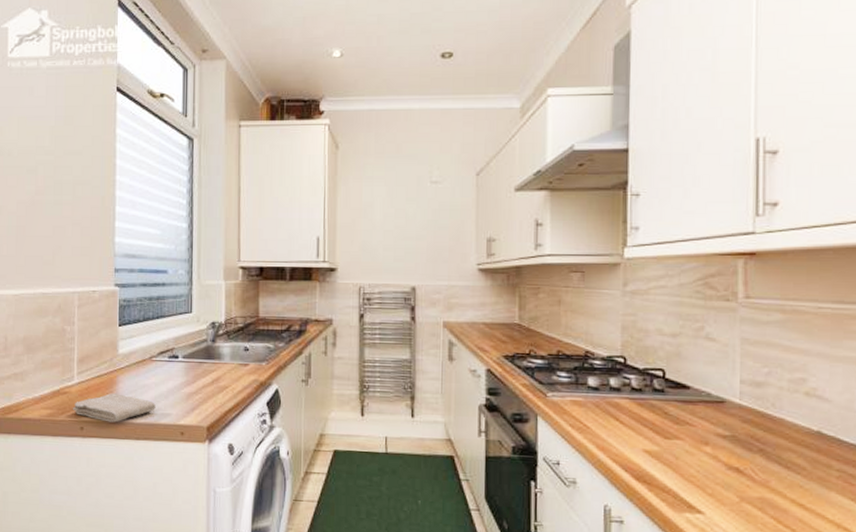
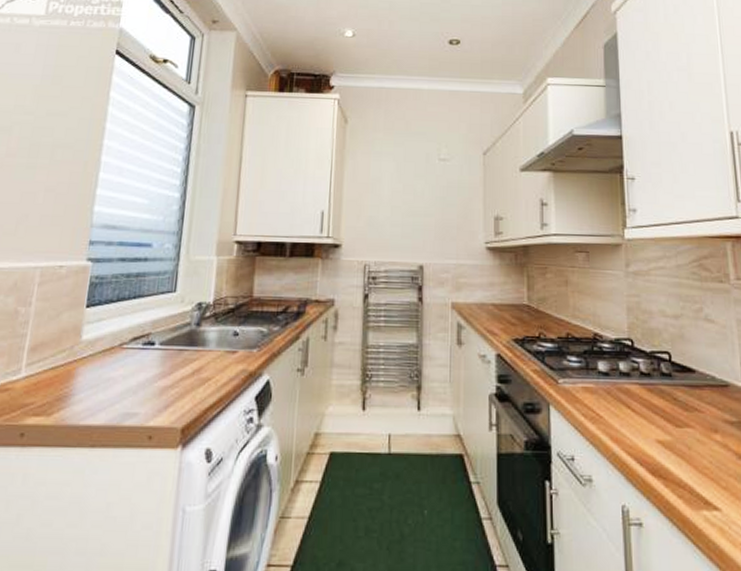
washcloth: present [72,393,156,423] -> none [13,389,121,426]

